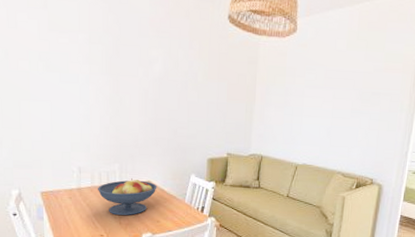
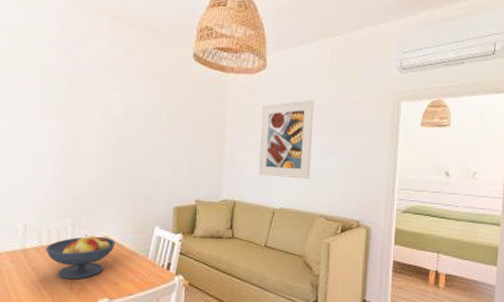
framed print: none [284,64,340,139] -> present [258,100,314,179]

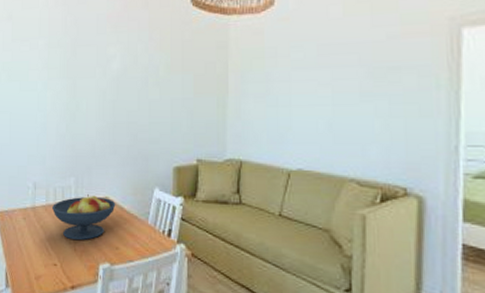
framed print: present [258,100,314,179] -> none [268,37,337,134]

